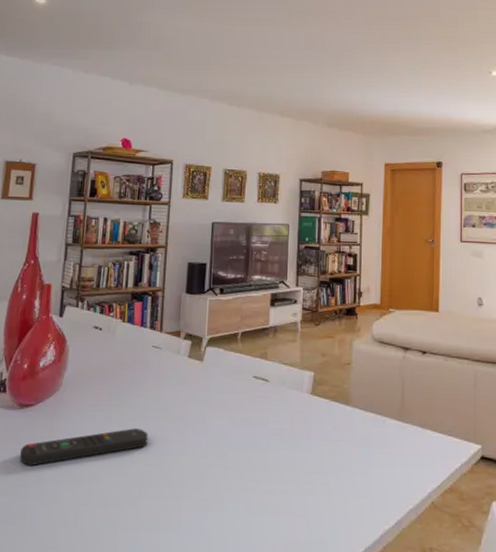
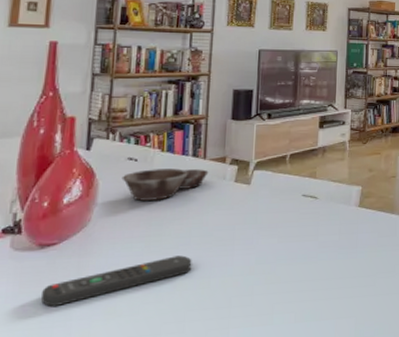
bowl: none [88,339,165,371] -> present [121,168,209,201]

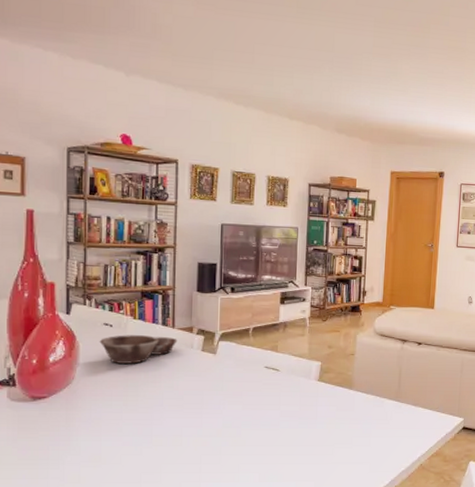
remote control: present [40,255,192,307] -> none [36,415,166,452]

